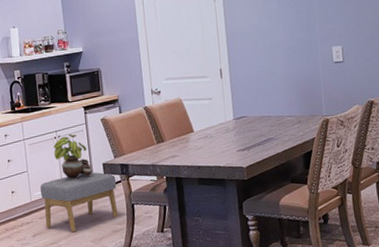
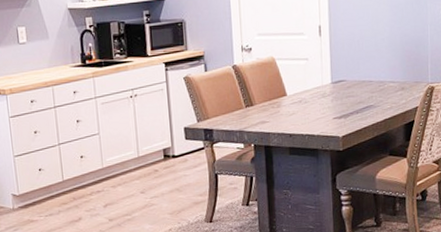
footstool: present [40,172,118,232] -> none [113,137,199,203]
potted plant: present [53,133,93,179] -> none [129,92,173,144]

